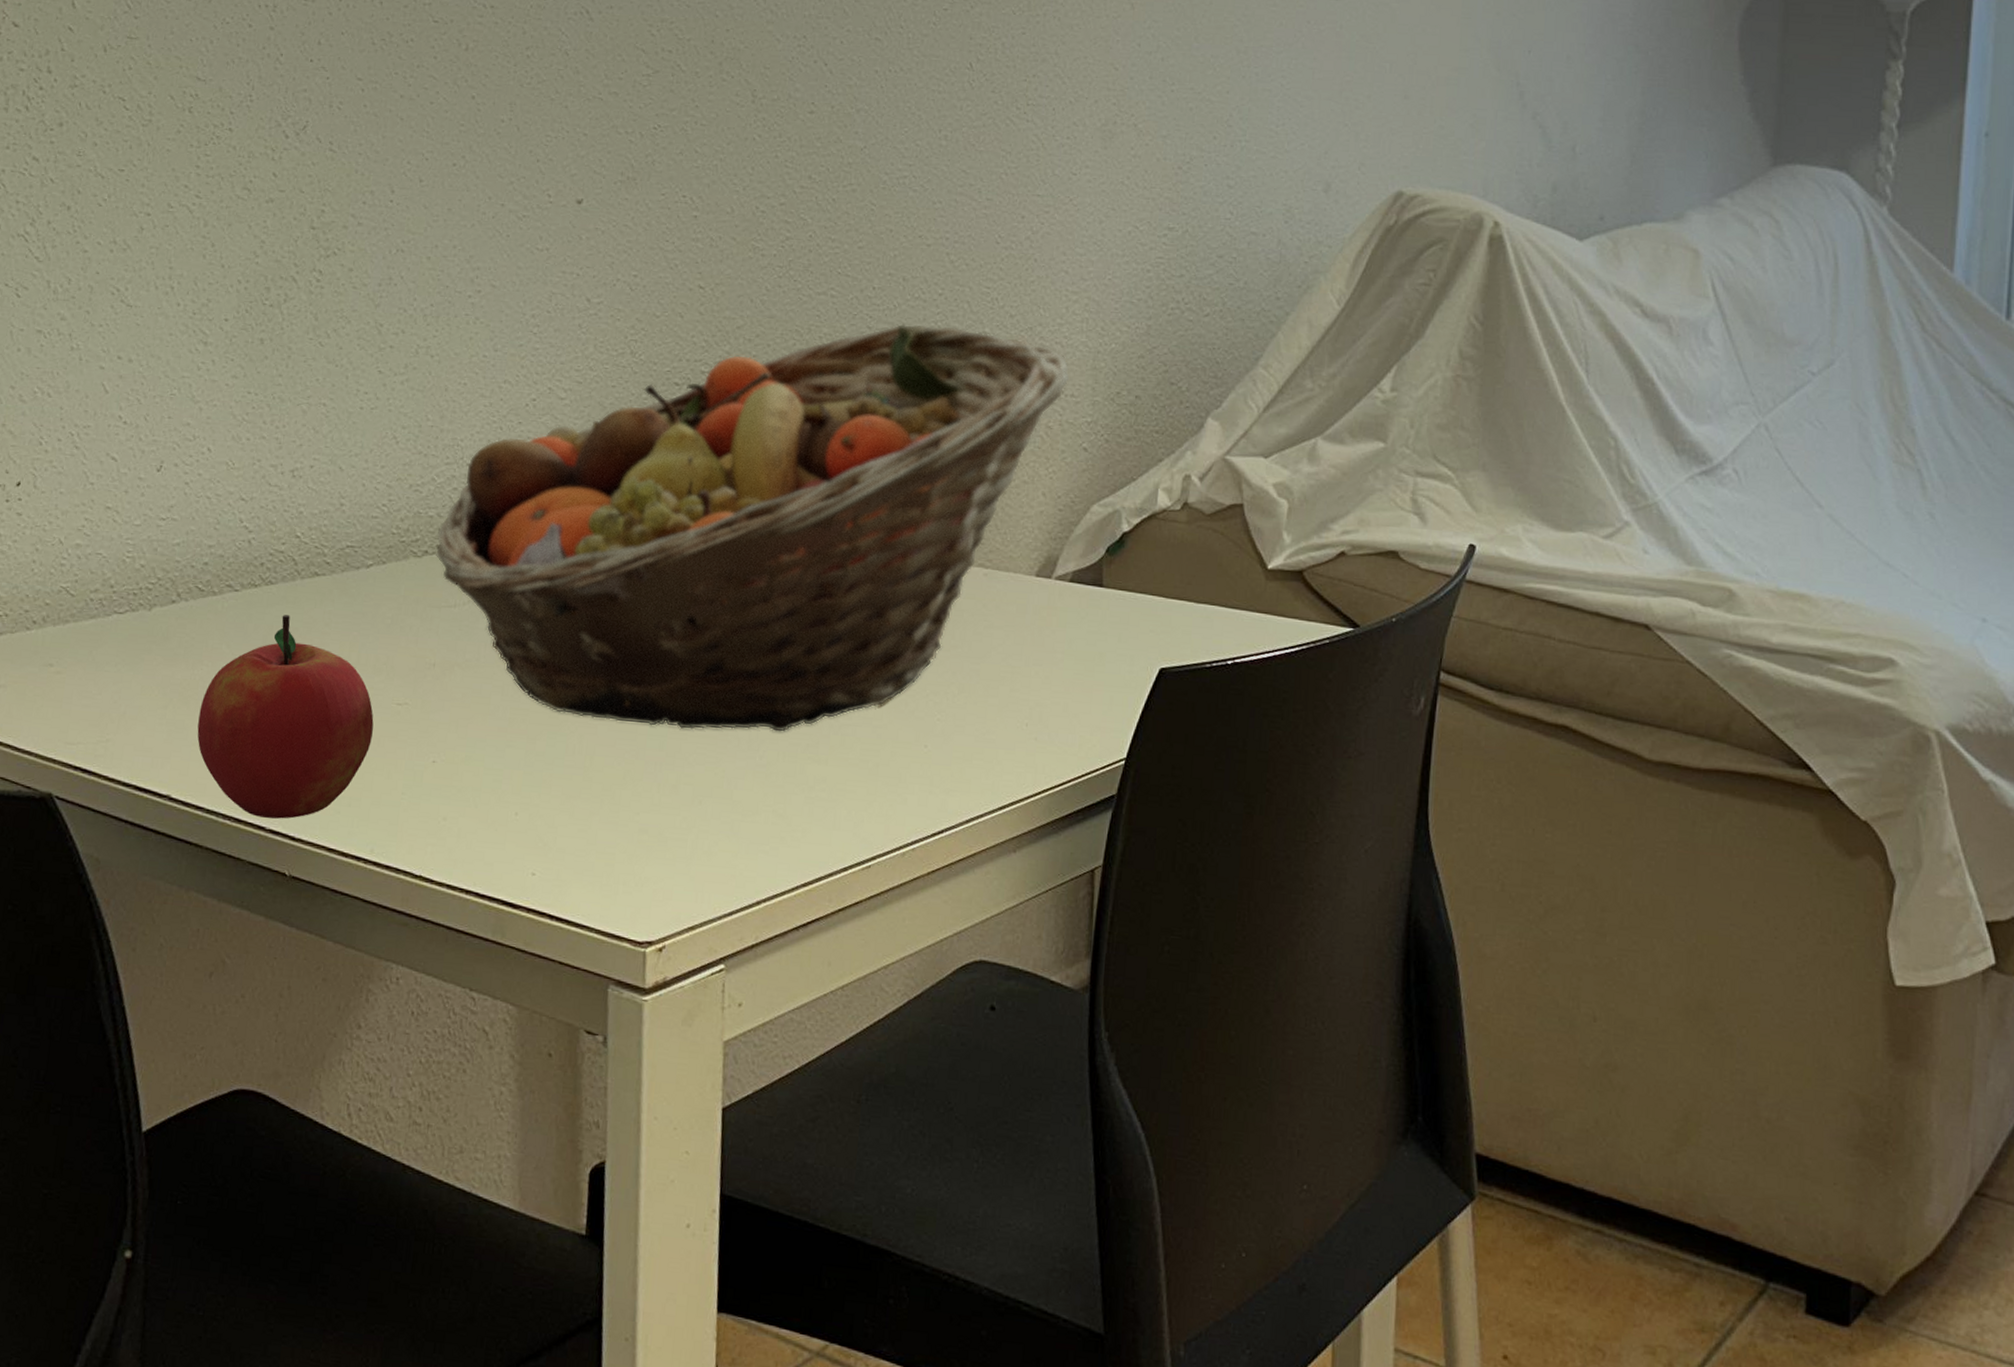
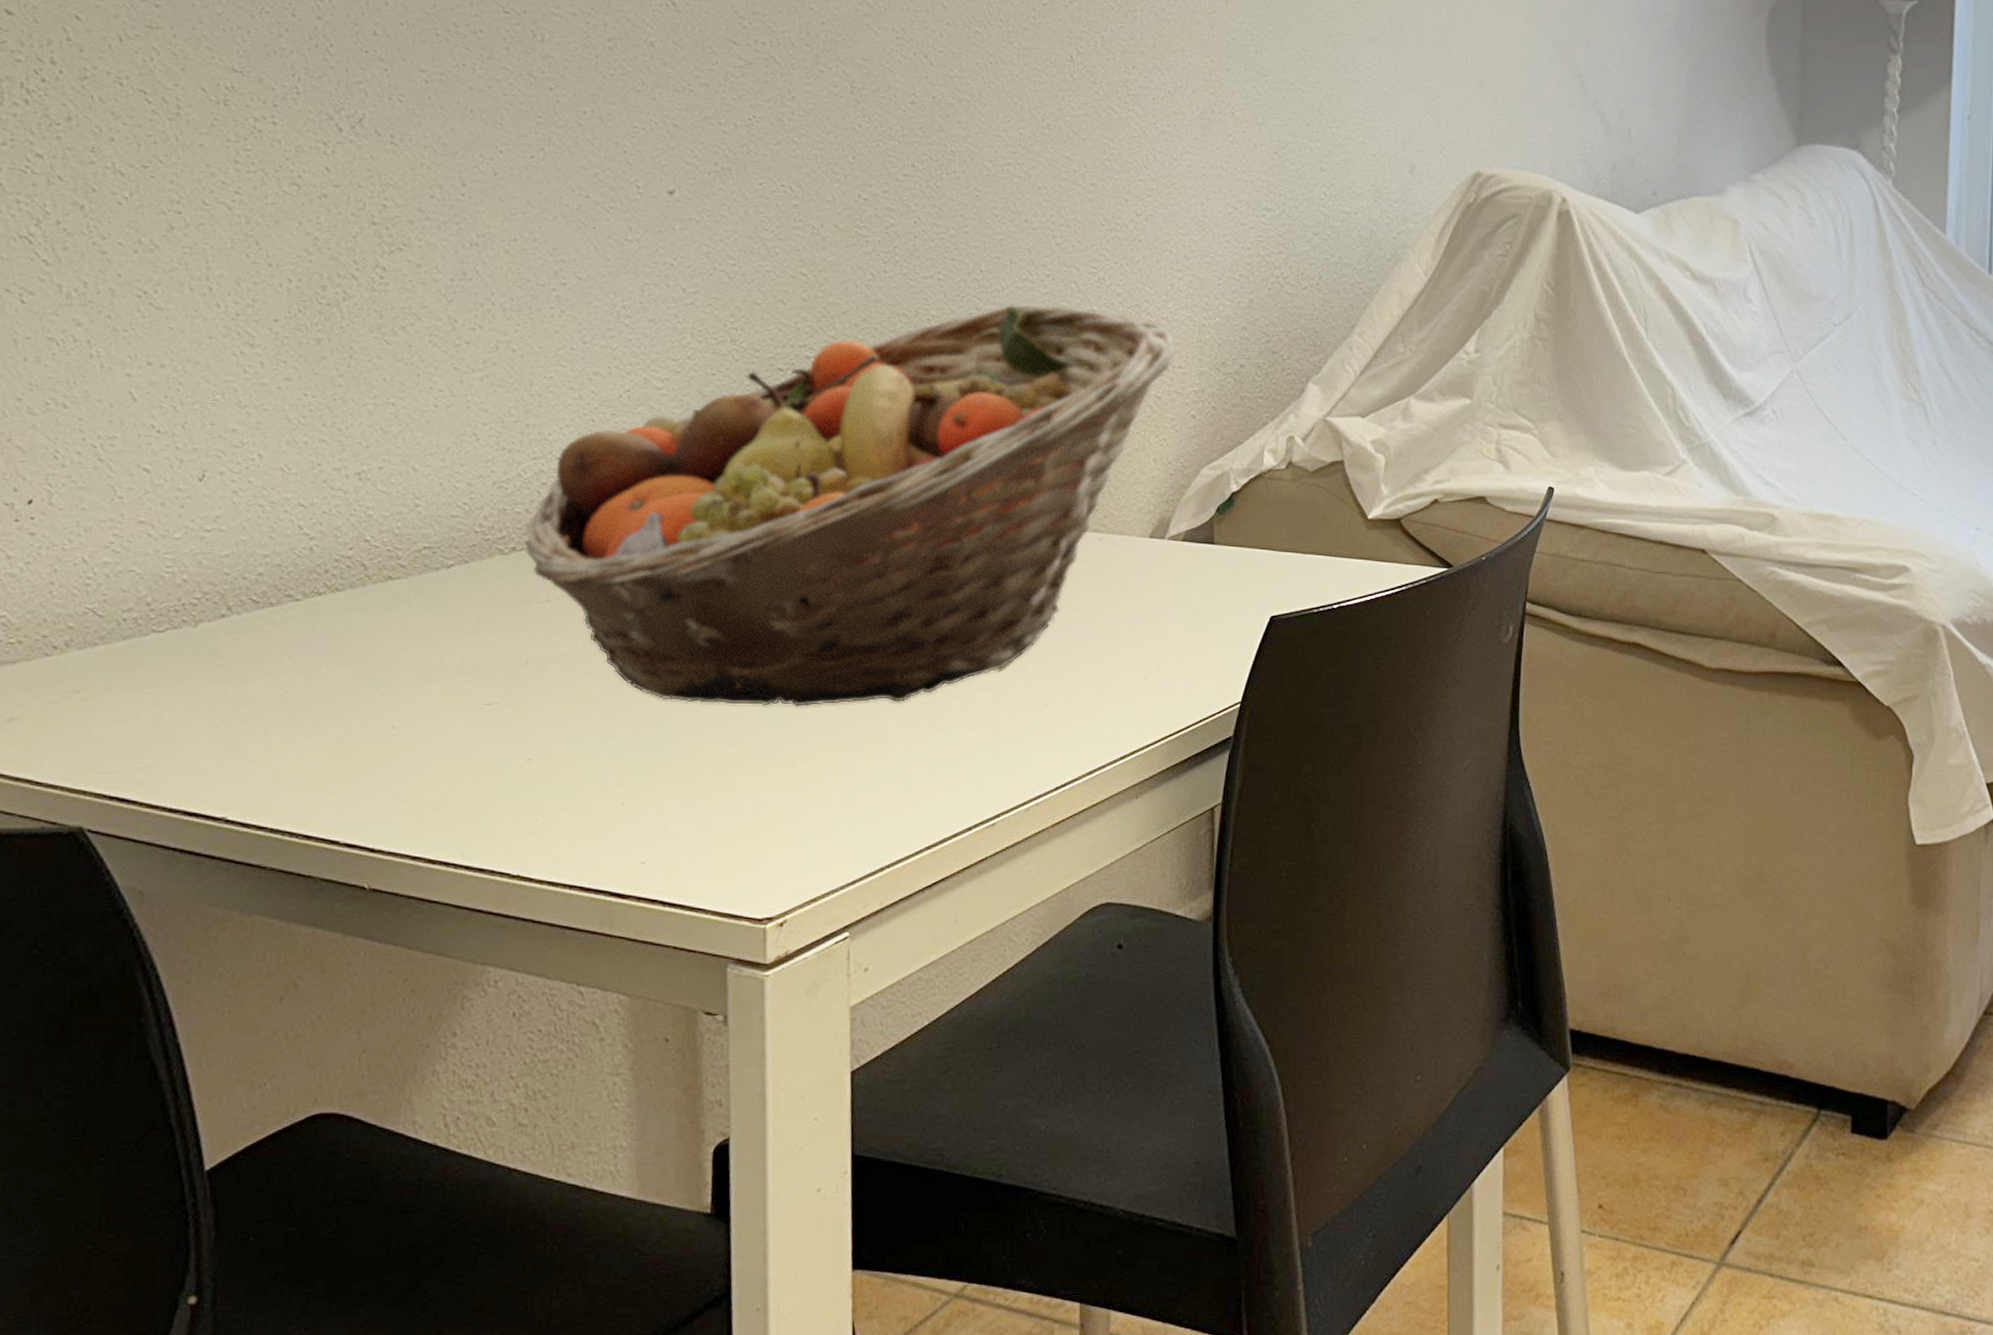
apple: present [197,615,374,819] -> none [256,622,461,831]

